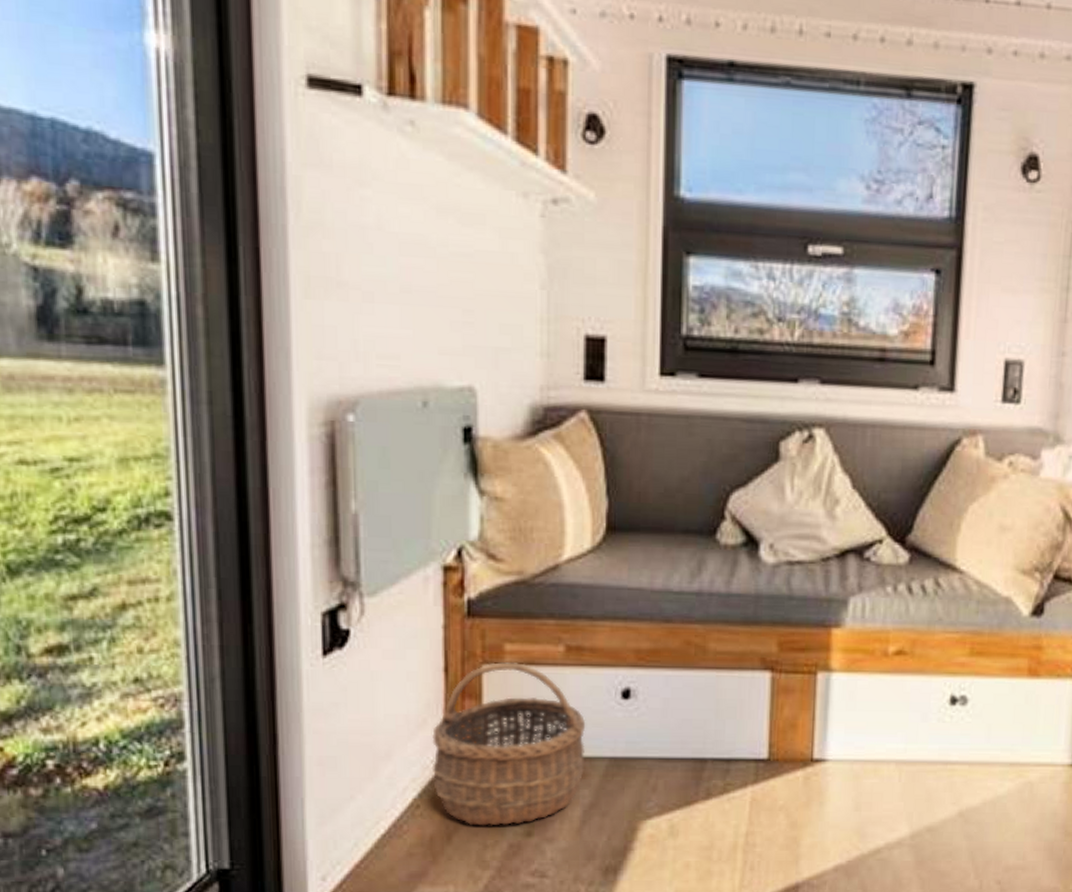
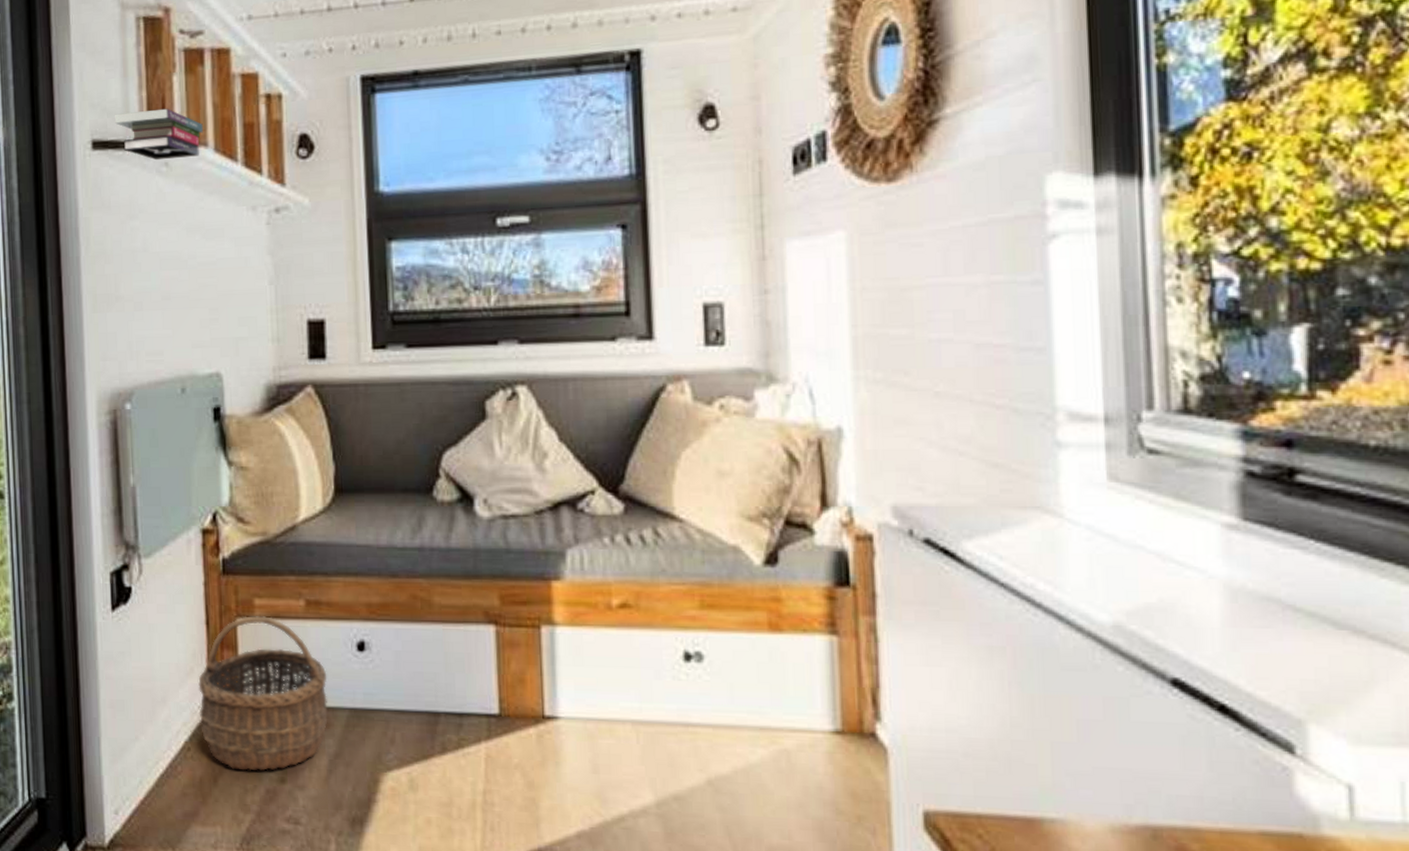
books: none [341,45,463,119] -> present [115,108,203,161]

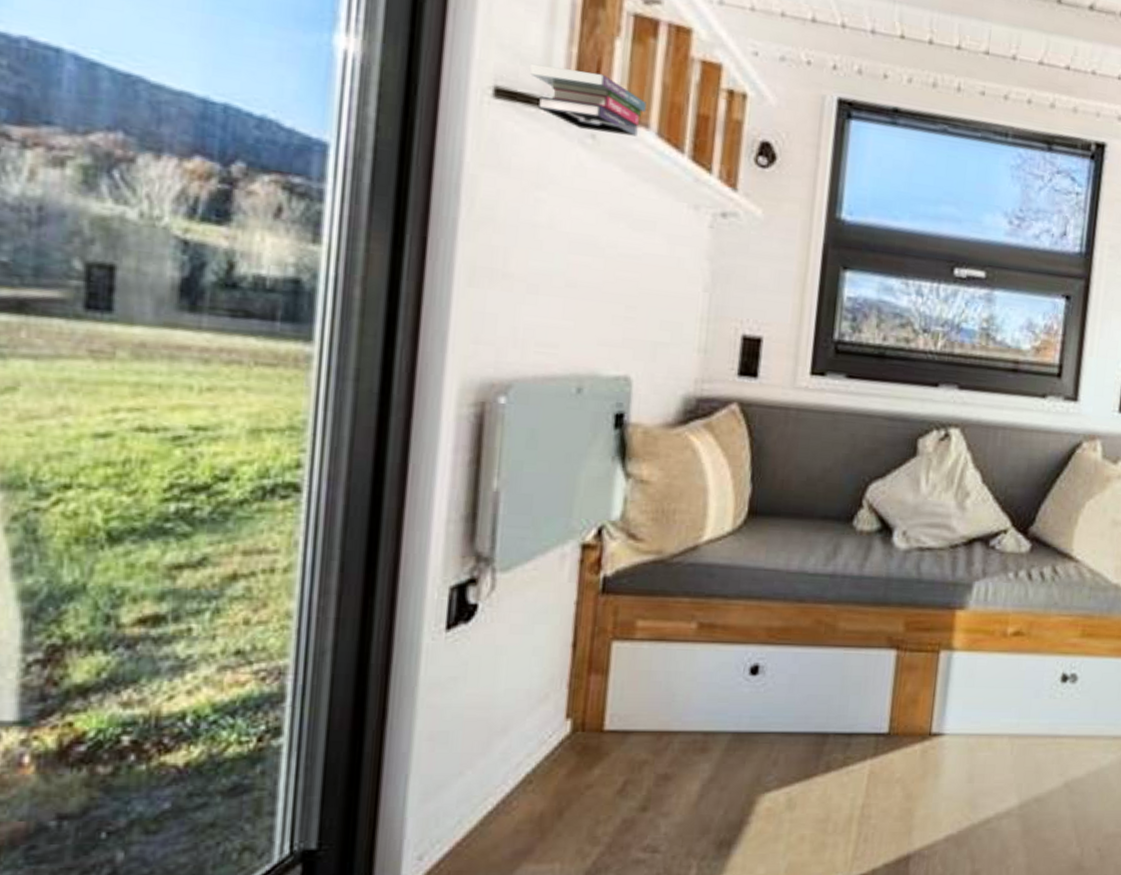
wicker basket: present [198,616,328,771] -> none [549,638,712,801]

